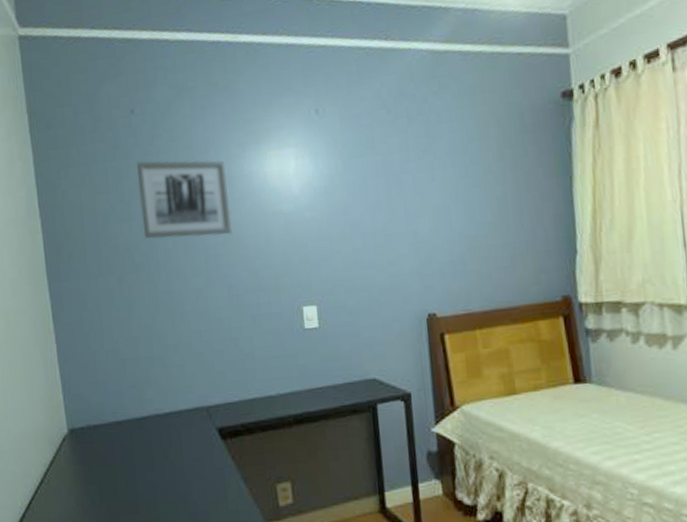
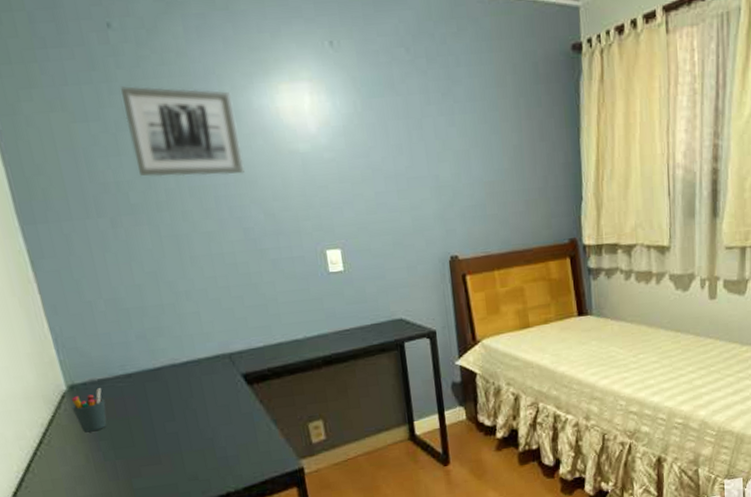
pen holder: none [69,433,98,476] -> present [71,388,107,433]

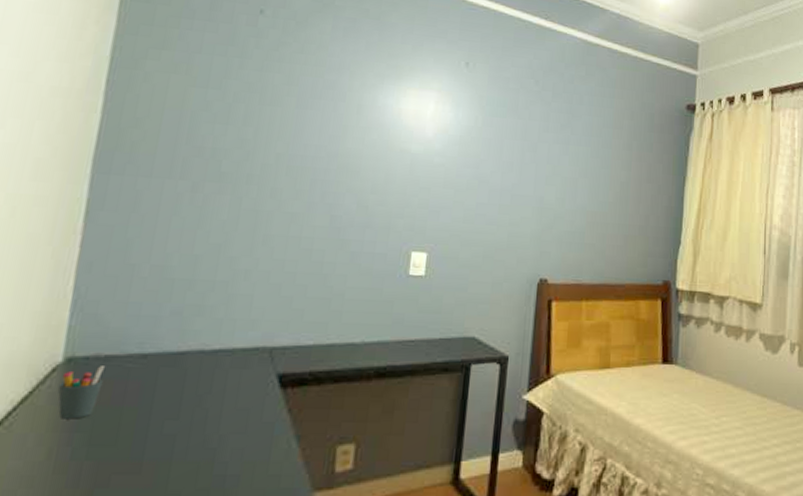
wall art: present [121,86,245,177] -> none [241,64,359,163]

